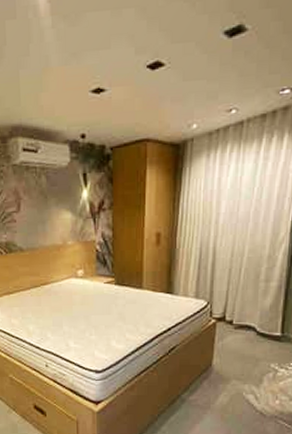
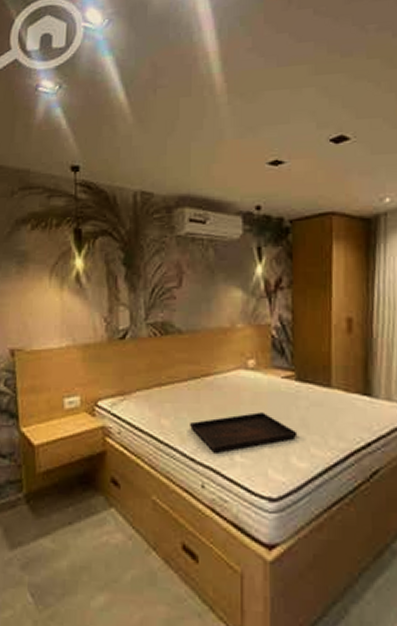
serving tray: none [34,310,117,342] -> present [190,412,298,453]

